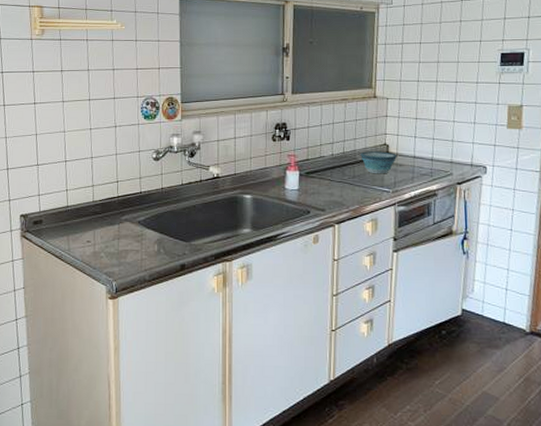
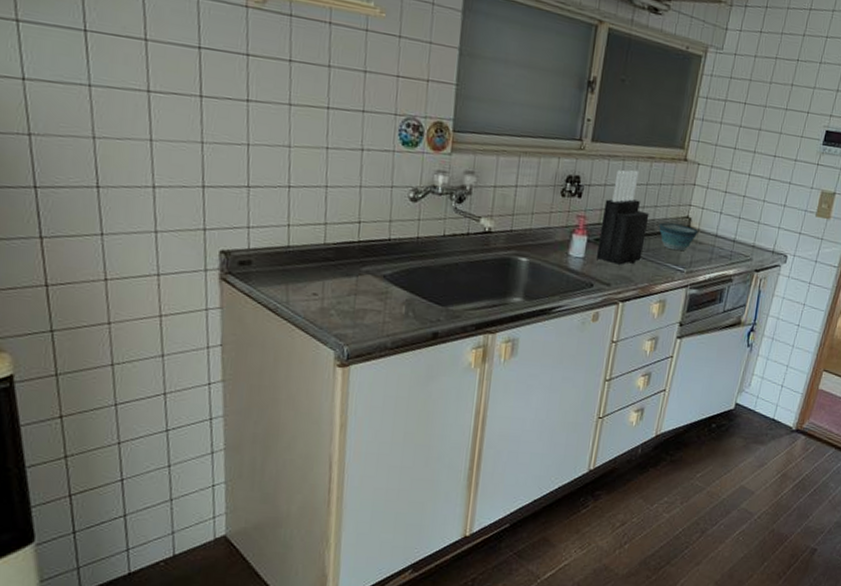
knife block: none [309,111,351,192] -> present [596,169,650,265]

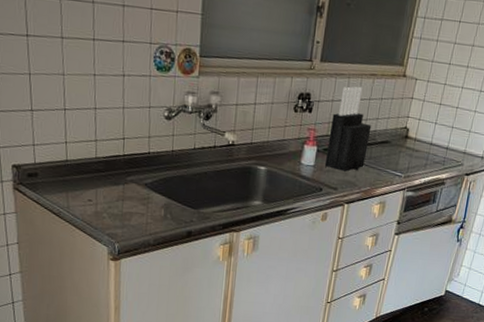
bowl: present [659,222,699,252] -> none [380,133,416,159]

